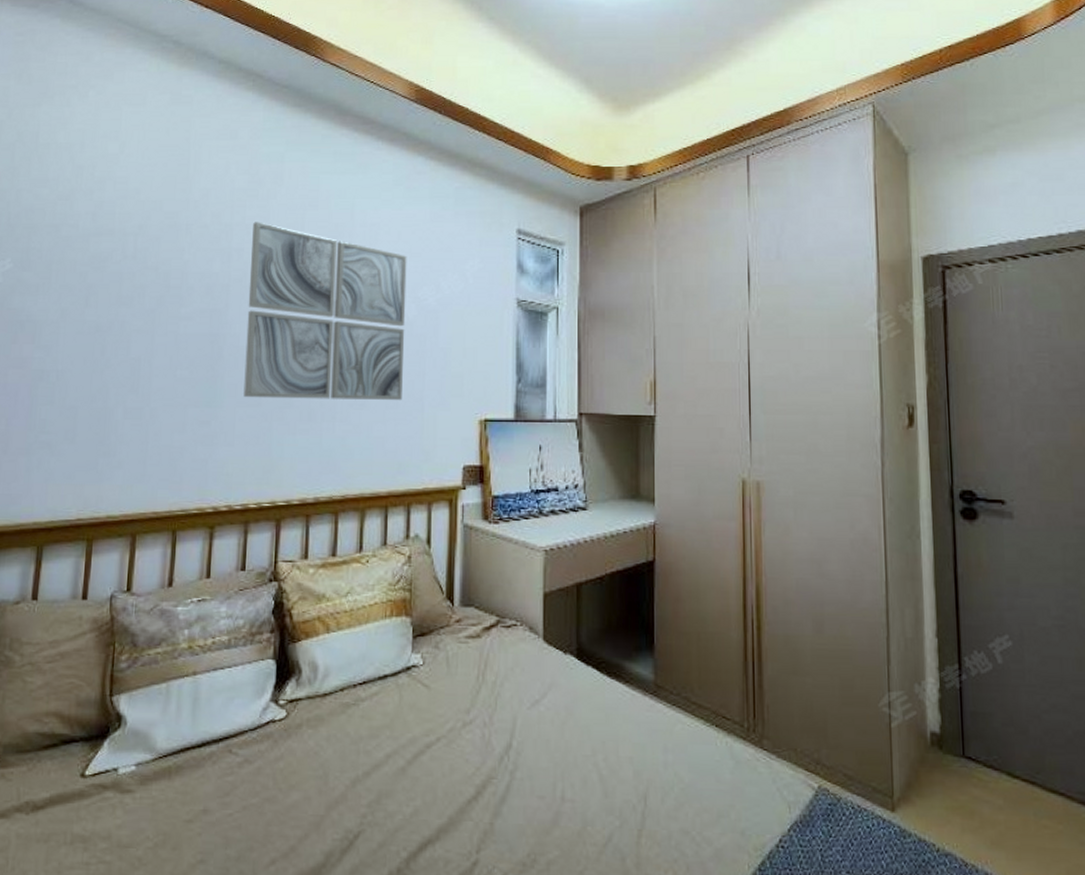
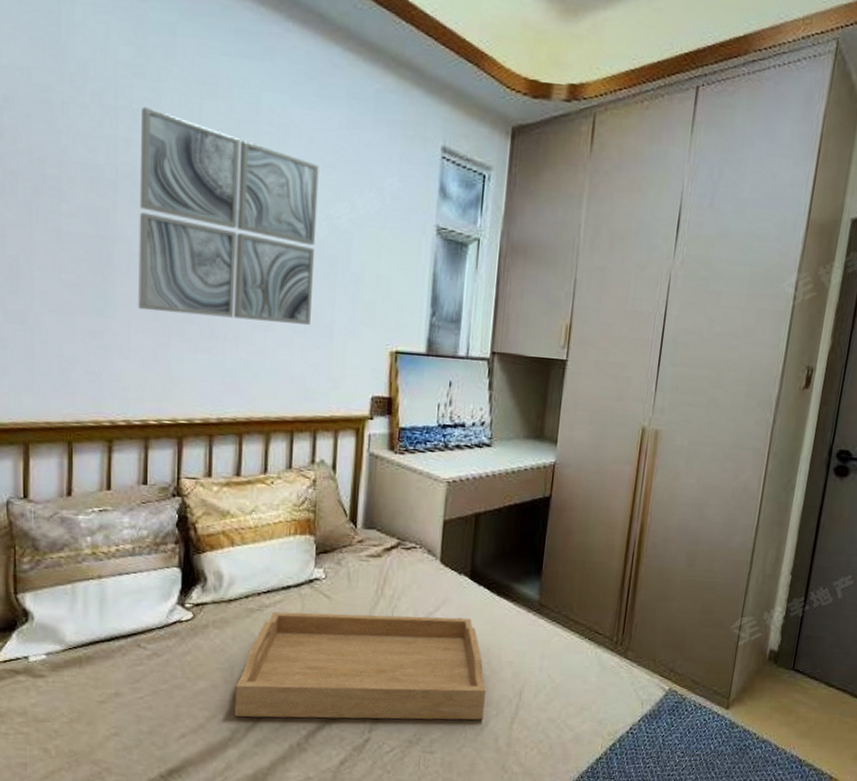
serving tray: none [329,705,605,837] -> present [234,611,486,720]

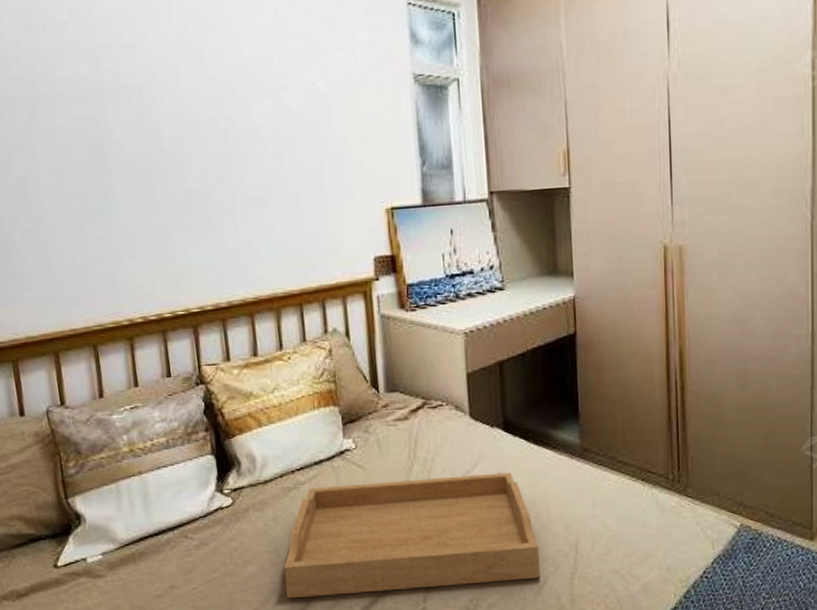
wall art: present [138,107,319,325] -> none [115,12,303,207]

